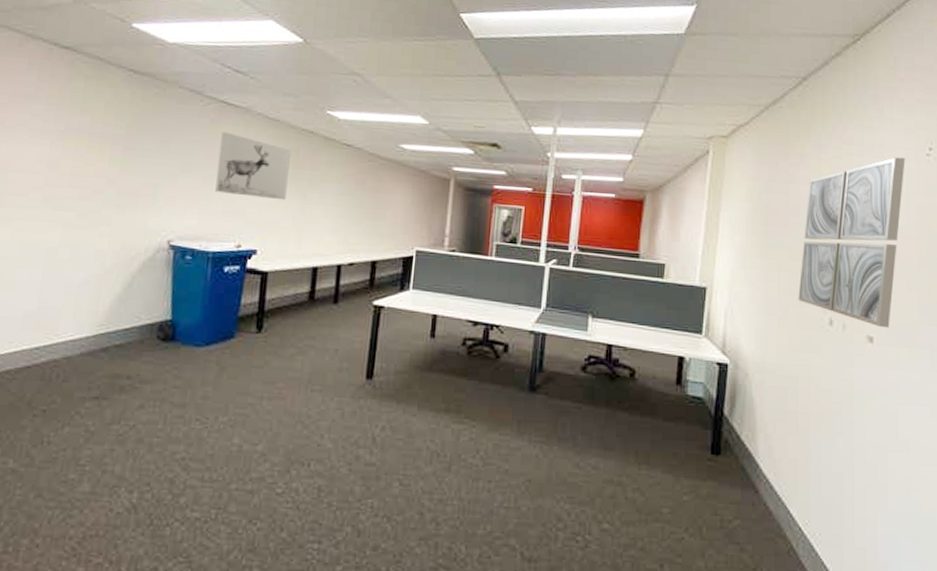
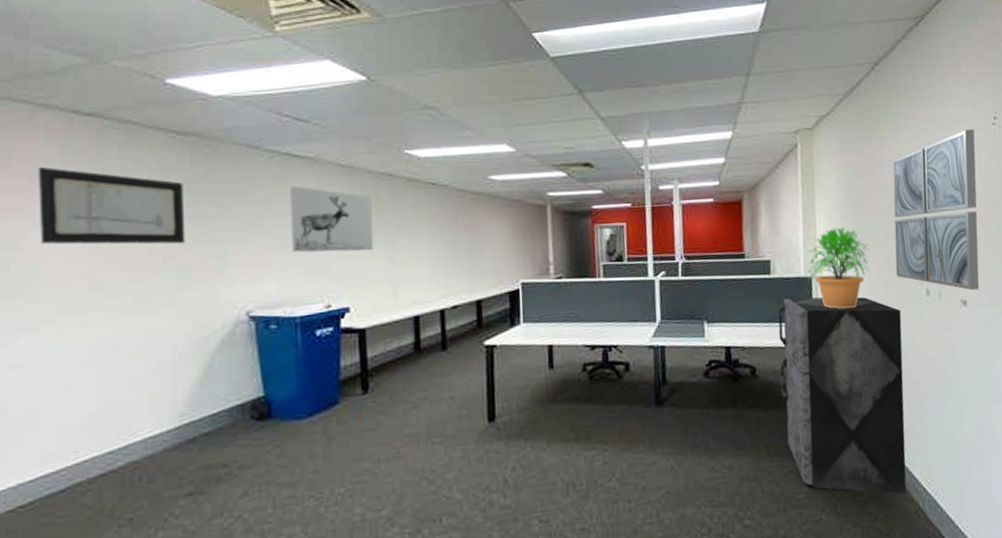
wall art: none [10,88,133,172] -> present [37,166,186,245]
storage cabinet: none [658,304,799,530] -> present [778,296,907,495]
potted plant: none [702,240,772,327] -> present [807,226,870,309]

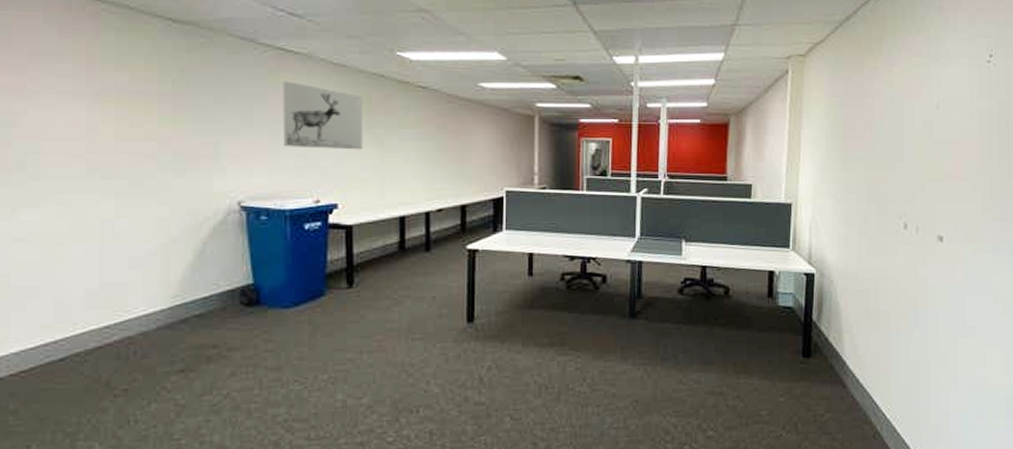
wall art: present [37,166,186,245] -> none [37,46,180,132]
storage cabinet: present [778,296,907,495] -> none [752,222,877,418]
potted plant: present [807,226,870,309] -> none [787,155,851,237]
wall art: present [892,129,980,291] -> none [875,66,969,227]

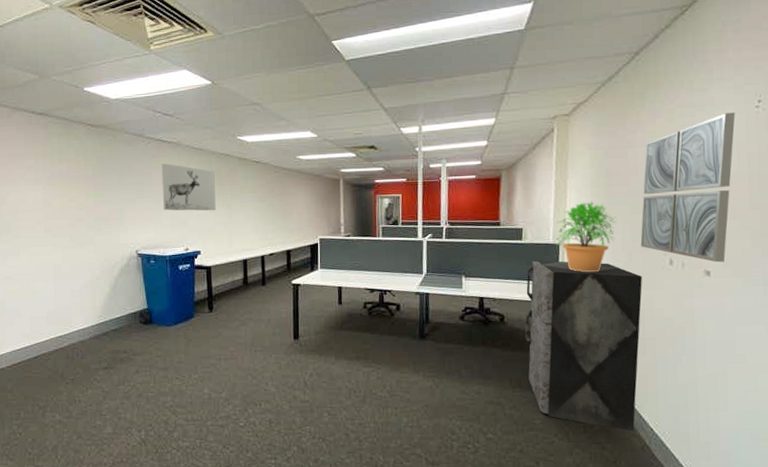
storage cabinet: none [752,222,877,418] -> present [525,260,643,431]
potted plant: none [787,155,851,237] -> present [555,201,616,273]
wall art: none [875,66,969,227] -> present [640,112,736,263]

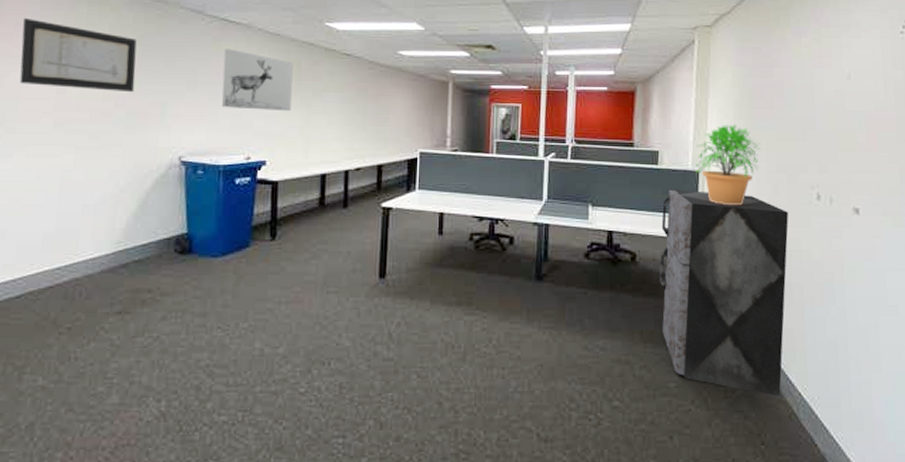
wall art: none [13,149,99,203] -> present [19,17,137,93]
wall art: present [640,112,736,263] -> none [786,36,881,199]

